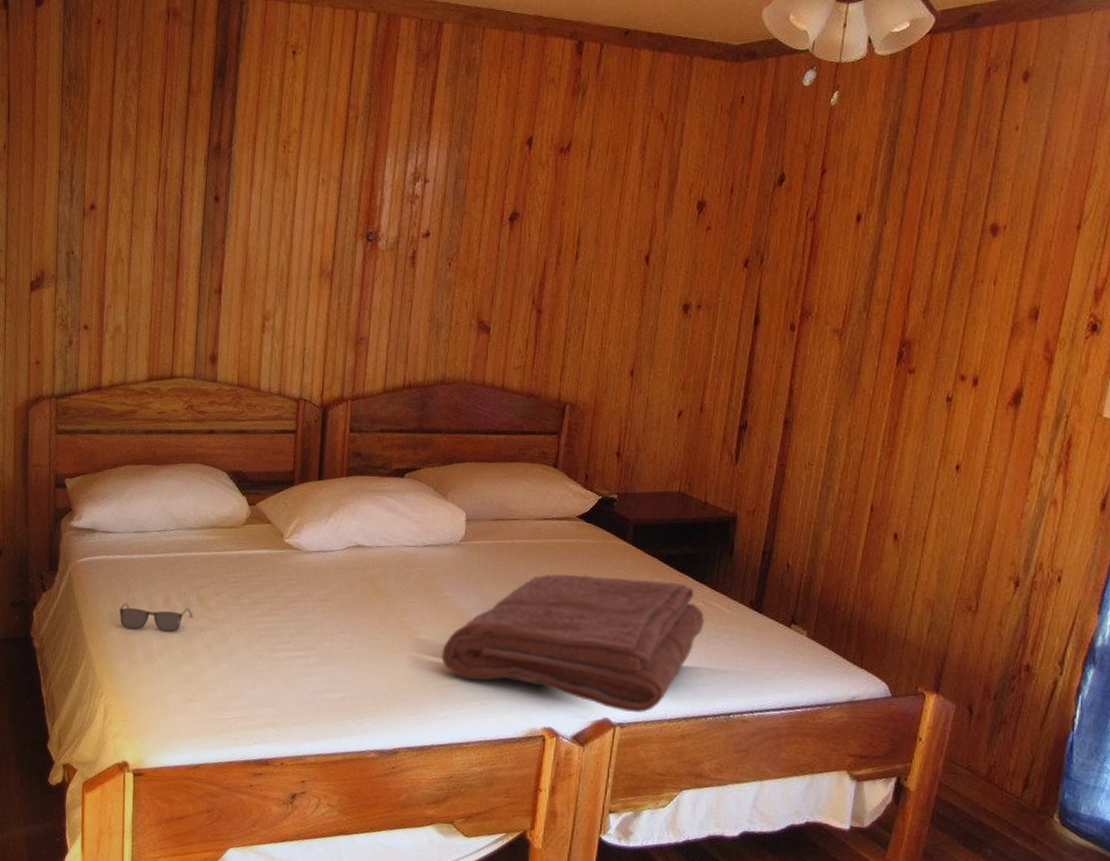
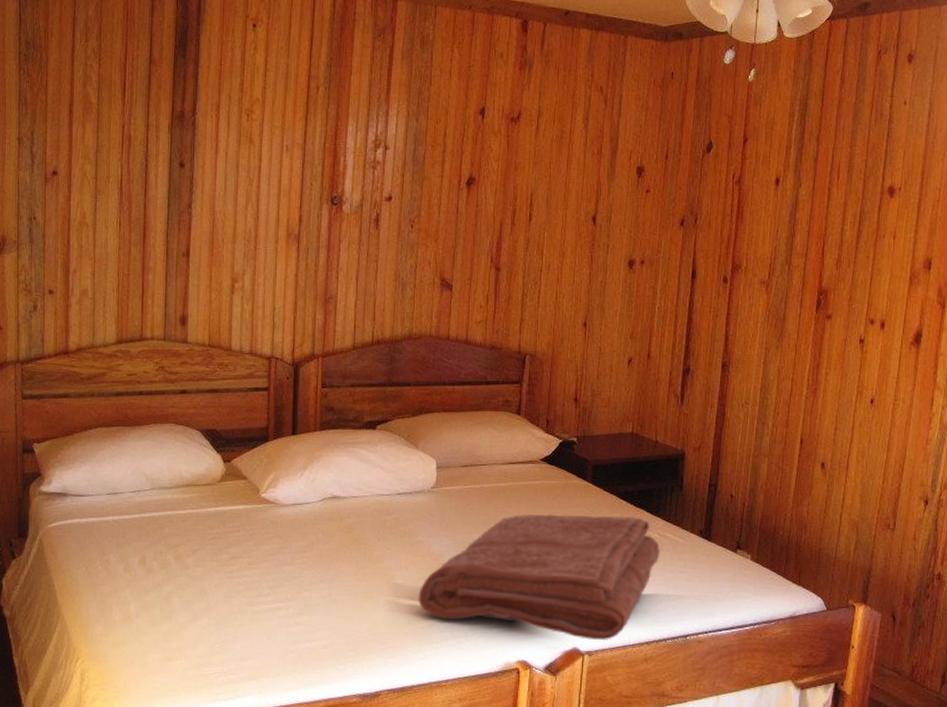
eyeglasses: present [119,602,193,633] -> none [93,565,171,593]

